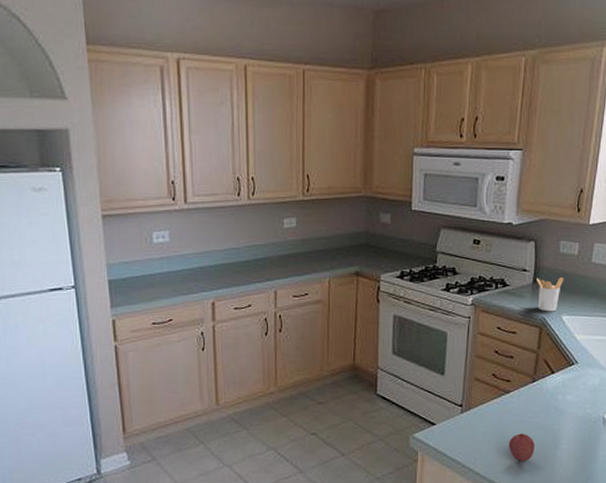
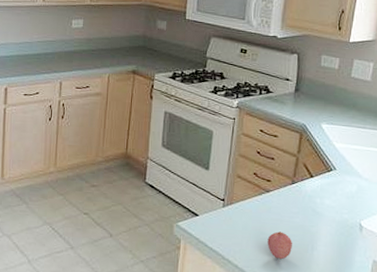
utensil holder: present [537,277,564,312] -> none [298,87,325,120]

